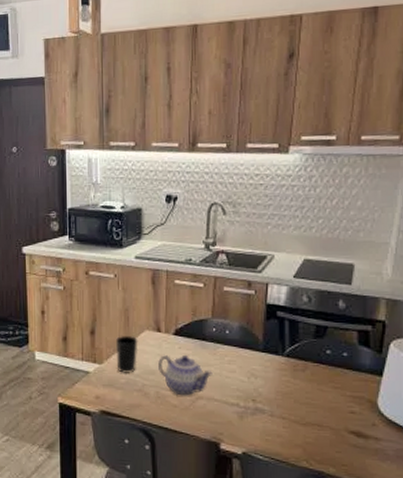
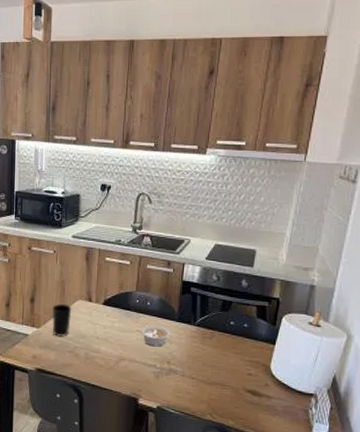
teapot: present [158,355,213,396] -> none [88,322,135,358]
legume: none [214,356,255,383] -> present [136,324,170,347]

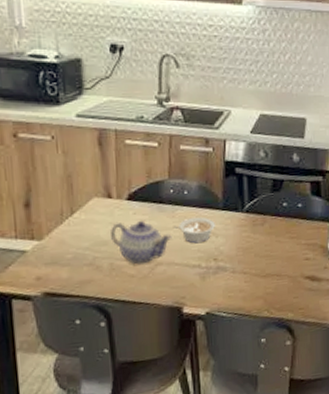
cup: present [52,303,72,337] -> none [58,205,86,248]
teapot: none [88,322,135,358] -> present [111,221,172,265]

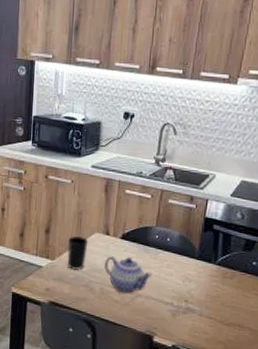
cup: none [58,205,86,248] -> present [67,235,89,270]
legume: present [173,217,215,244] -> none [154,261,190,285]

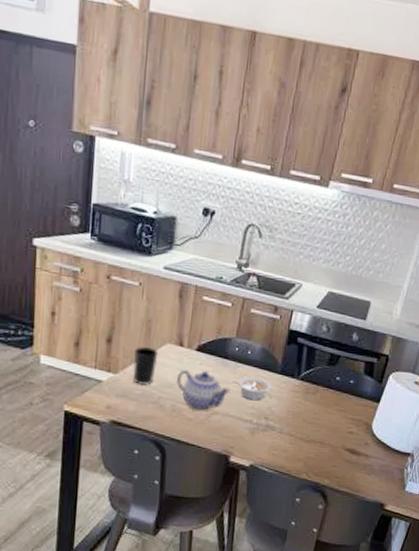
legume: none [154,261,190,285] -> present [233,376,271,401]

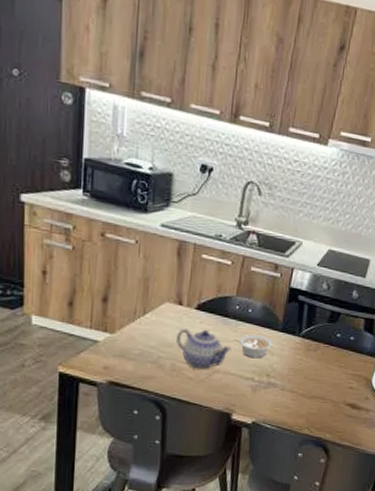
cup: present [133,346,159,385] -> none [131,305,157,345]

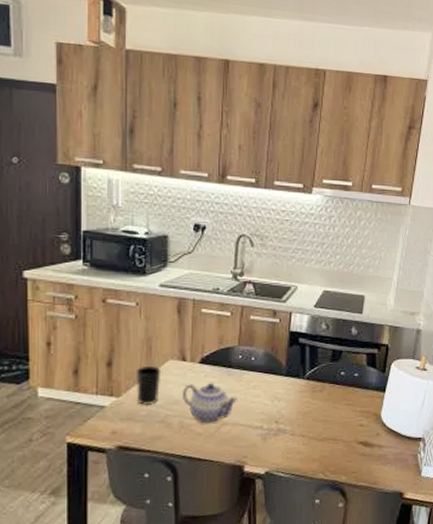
cup: none [131,305,157,345] -> present [137,365,161,405]
legume: present [234,334,273,359] -> none [239,381,278,406]

